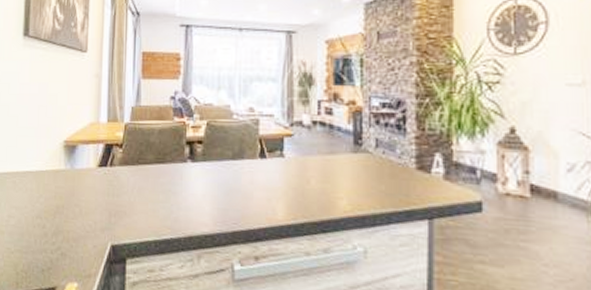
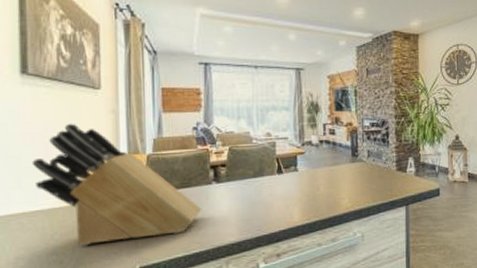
knife block: none [26,86,175,215] -> present [32,123,202,246]

